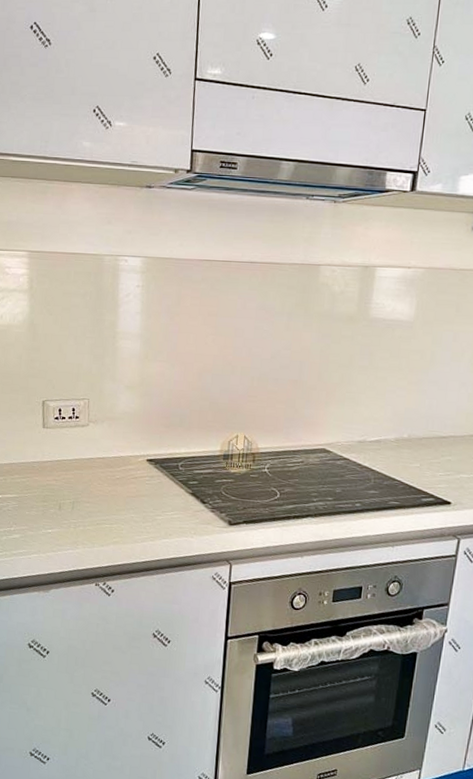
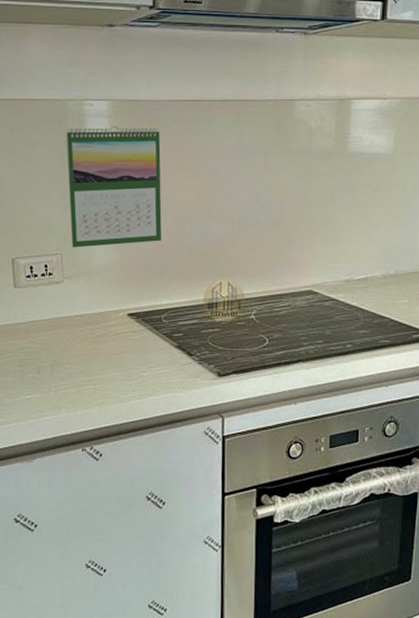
calendar: none [98,281,189,395] -> present [66,125,162,248]

